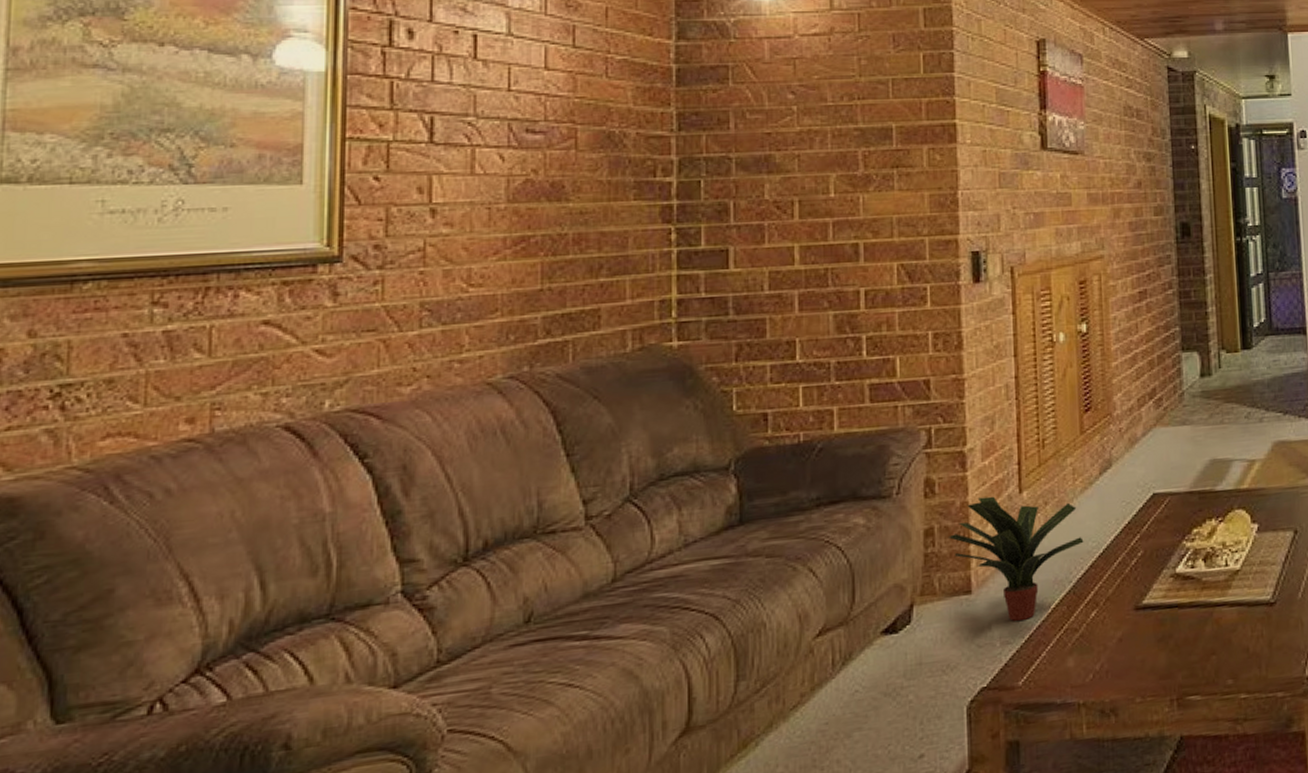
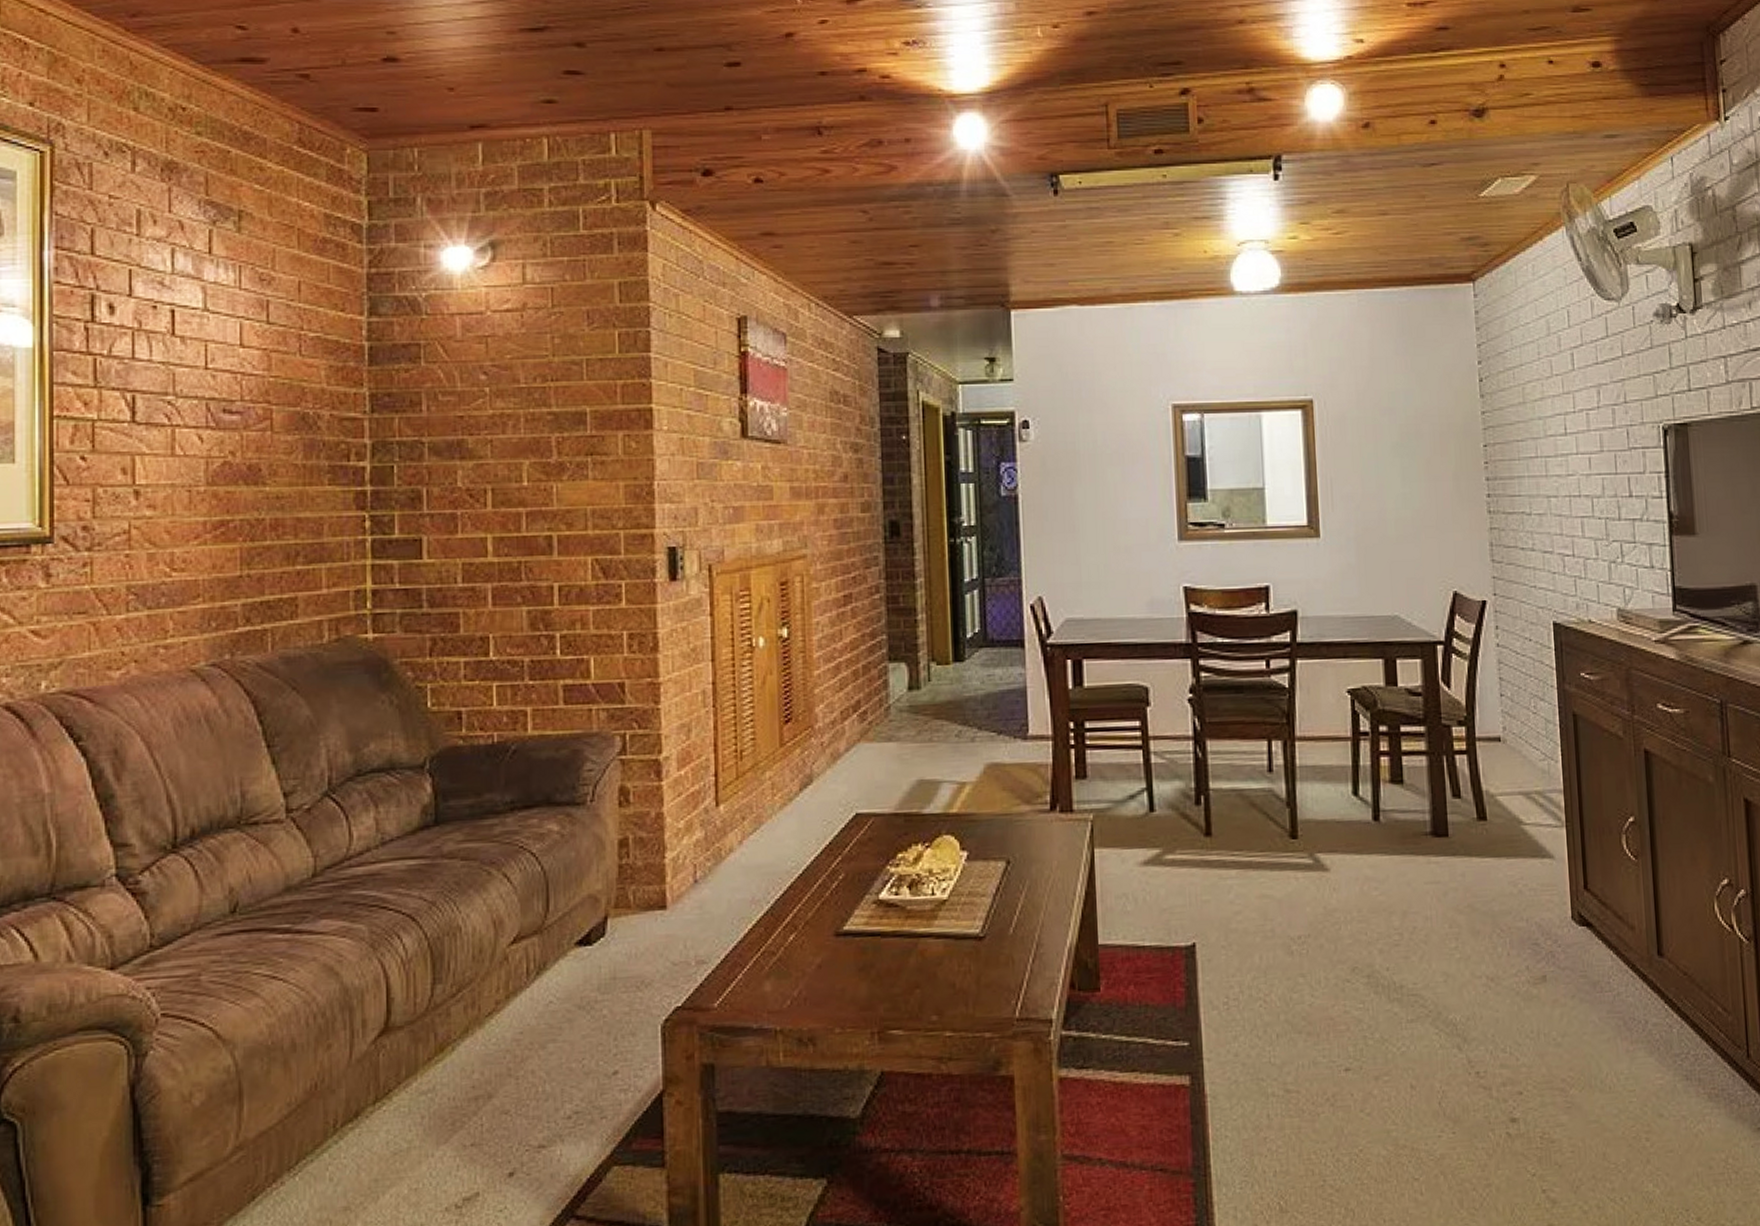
potted plant: present [947,496,1084,621] -> none [642,808,783,940]

